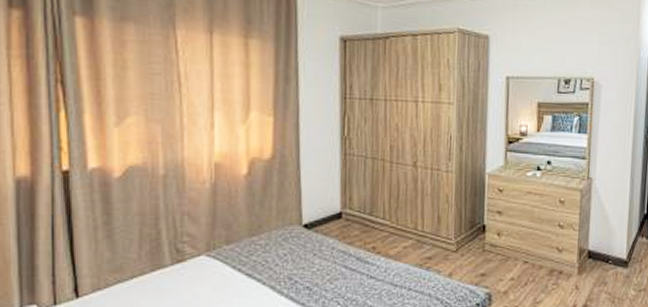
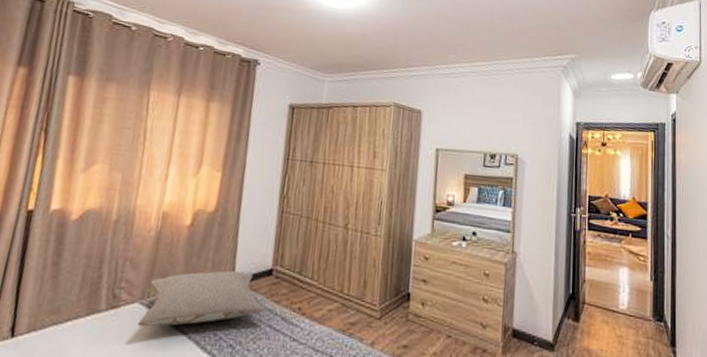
pillow: none [208,217,338,277] -> present [137,270,265,327]

